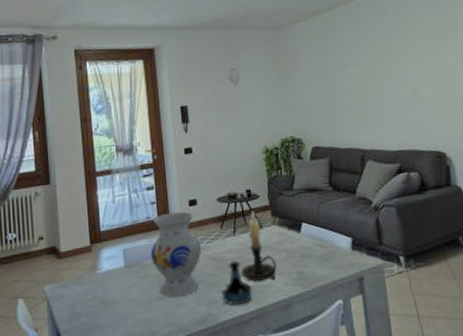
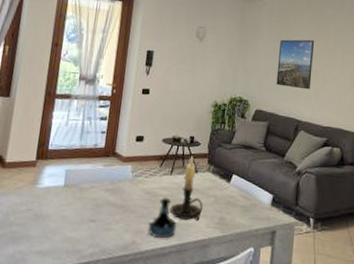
vase: present [150,211,202,298] -> none [90,144,139,222]
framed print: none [323,57,369,116] -> present [276,39,315,90]

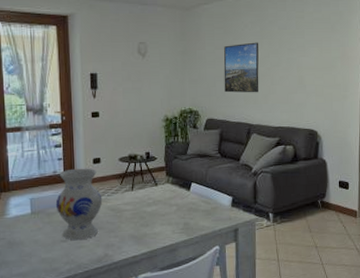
vase: none [90,144,139,222] -> present [55,168,103,241]
tequila bottle: present [147,197,177,239] -> none [117,211,145,249]
candle holder: present [169,156,203,221] -> none [136,171,167,229]

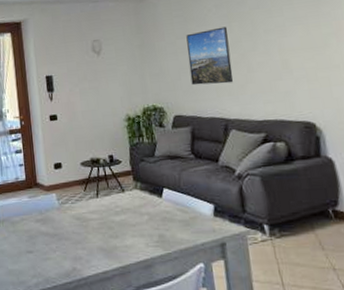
vase: present [55,168,103,241] -> none [19,174,67,252]

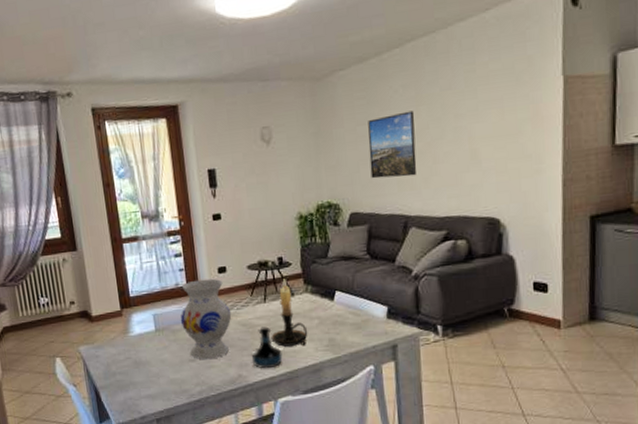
vase: none [19,174,67,252] -> present [180,278,232,360]
tequila bottle: none [85,221,115,263] -> present [251,326,283,369]
candle holder: none [103,175,139,242] -> present [271,278,308,347]

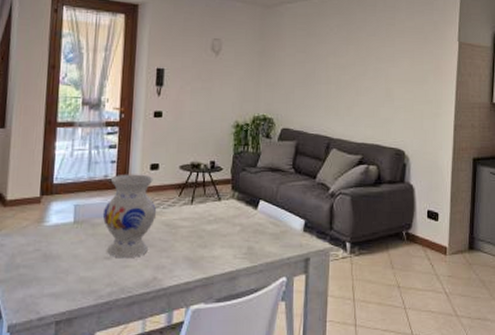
tequila bottle: present [251,326,283,369] -> none [169,229,201,273]
candle holder: present [271,278,308,347] -> none [192,183,229,253]
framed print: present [368,110,417,179] -> none [303,47,345,103]

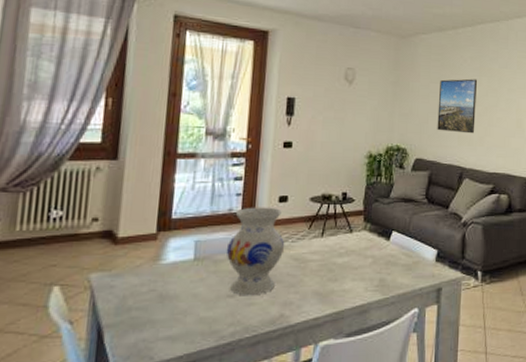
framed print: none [303,47,345,103] -> present [437,78,478,134]

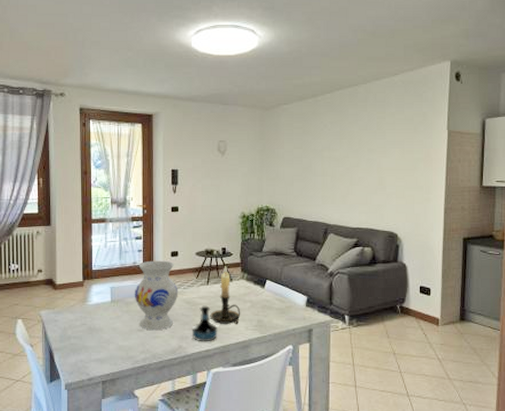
tequila bottle: none [297,262,331,309] -> present [191,305,218,342]
candle holder: none [322,214,361,286] -> present [210,266,241,325]
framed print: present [437,78,478,134] -> none [302,142,338,193]

